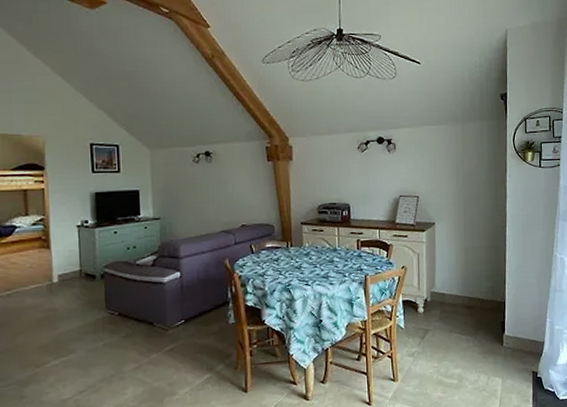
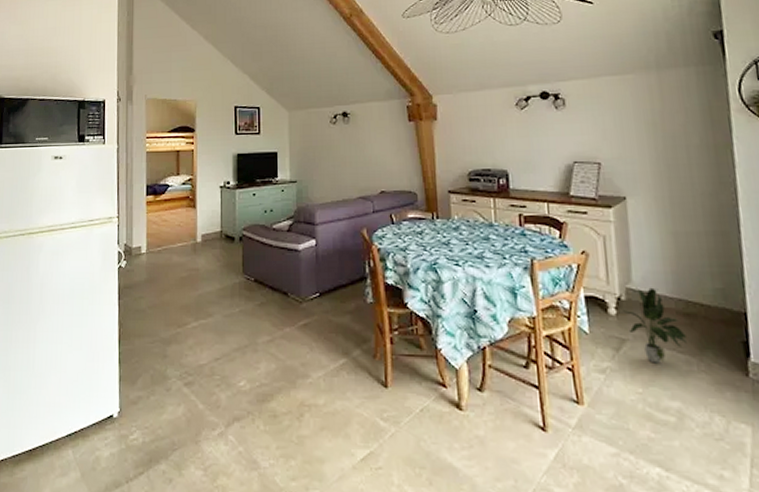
potted plant: none [428,290,469,345] -> present [623,287,688,364]

